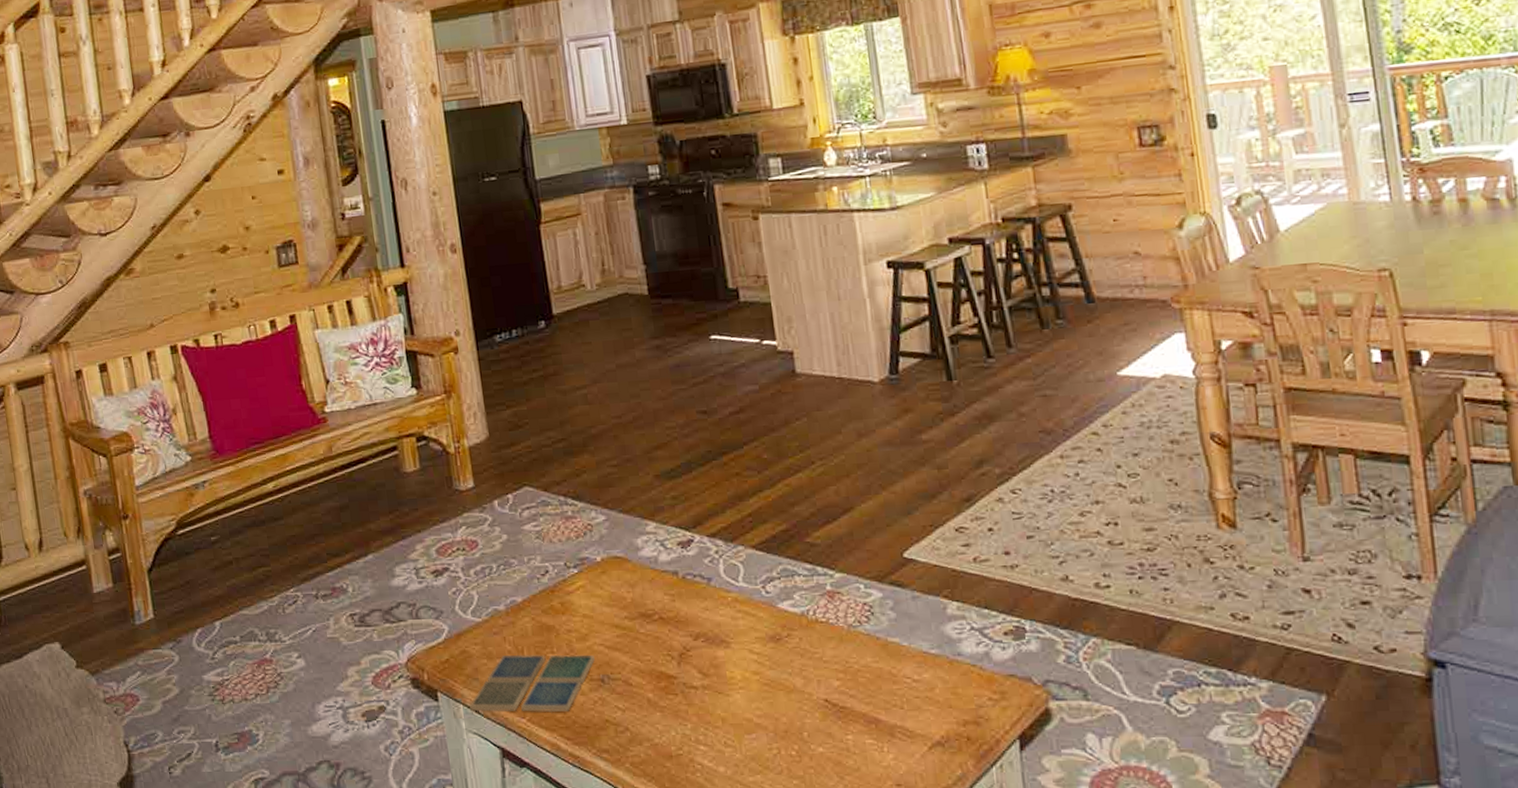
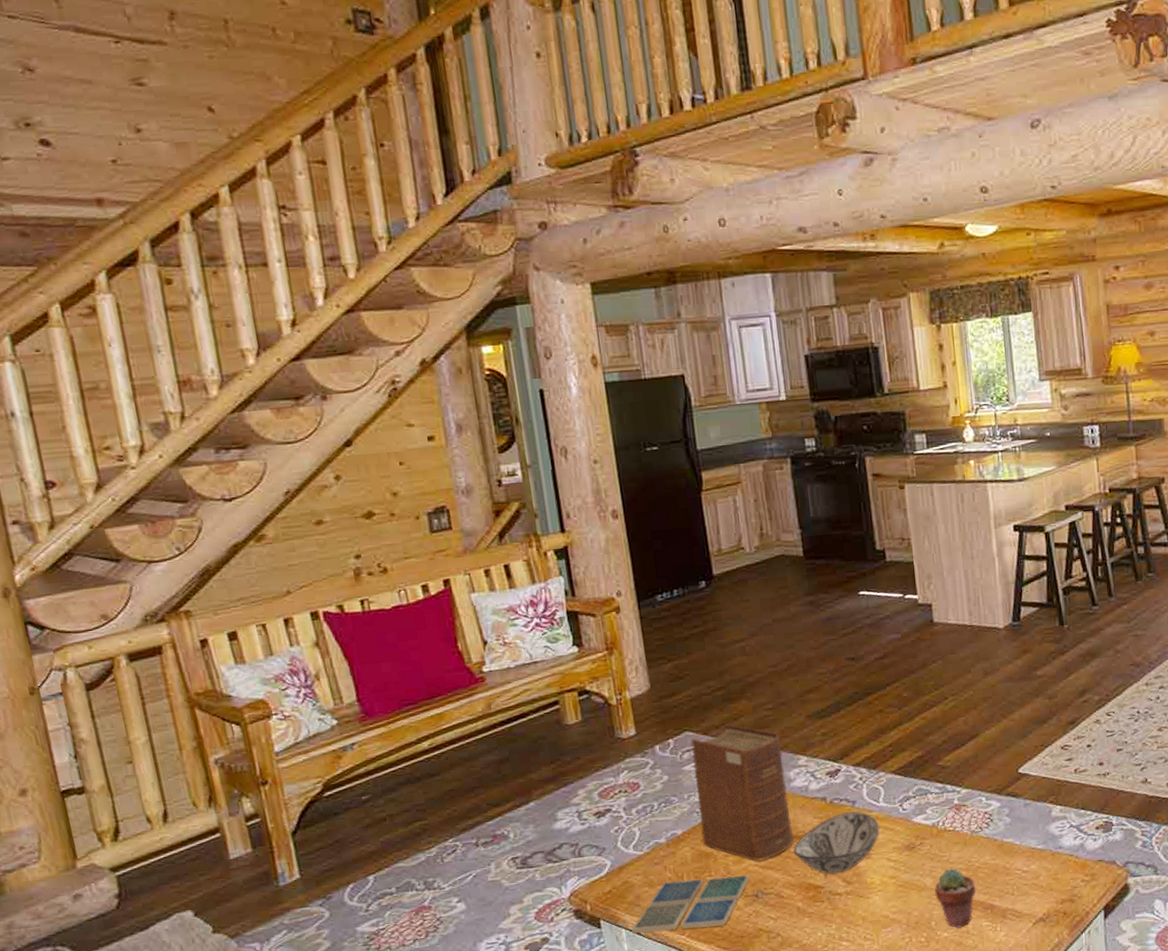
book: none [531,481,642,640] -> present [691,724,793,861]
decorative bowl: none [642,589,740,663] -> present [793,811,880,874]
potted succulent: none [805,667,856,744] -> present [934,867,976,929]

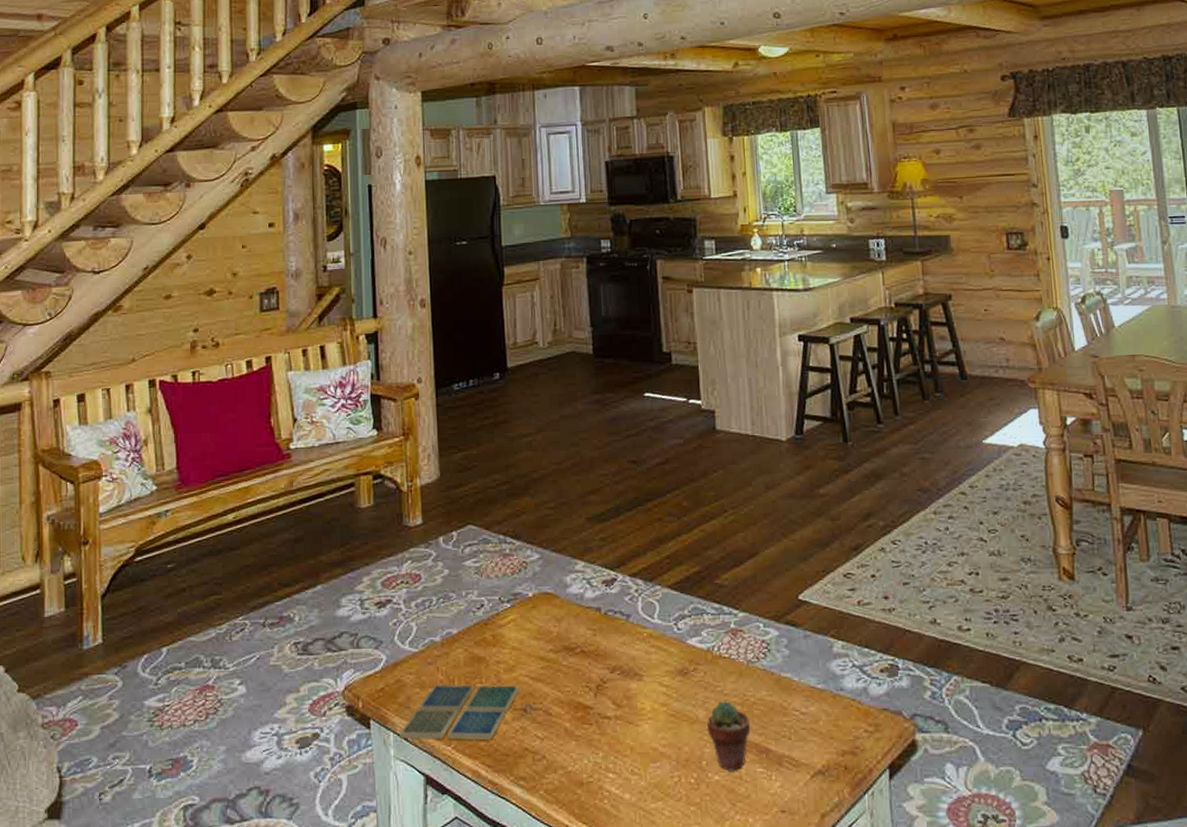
book: present [691,724,793,861] -> none [473,521,566,671]
decorative bowl: present [793,811,880,874] -> none [564,625,653,695]

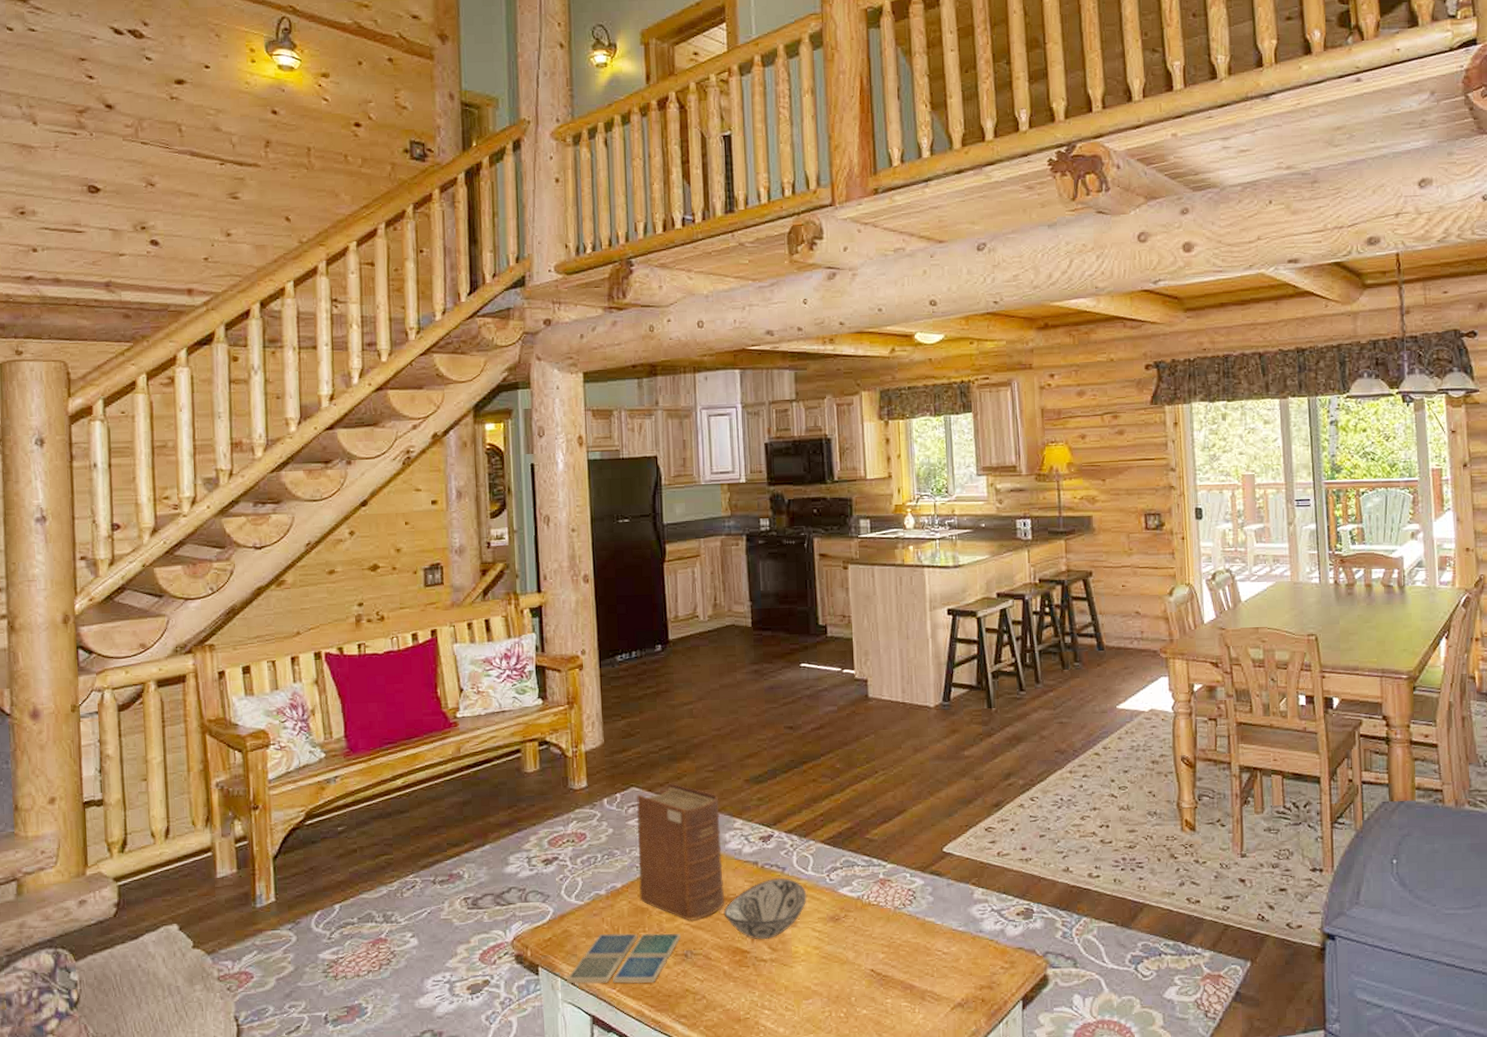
book: none [473,521,566,671] -> present [636,783,725,920]
decorative bowl: none [564,625,653,695] -> present [723,877,807,940]
potted succulent: present [707,700,751,772] -> none [856,943,897,1007]

